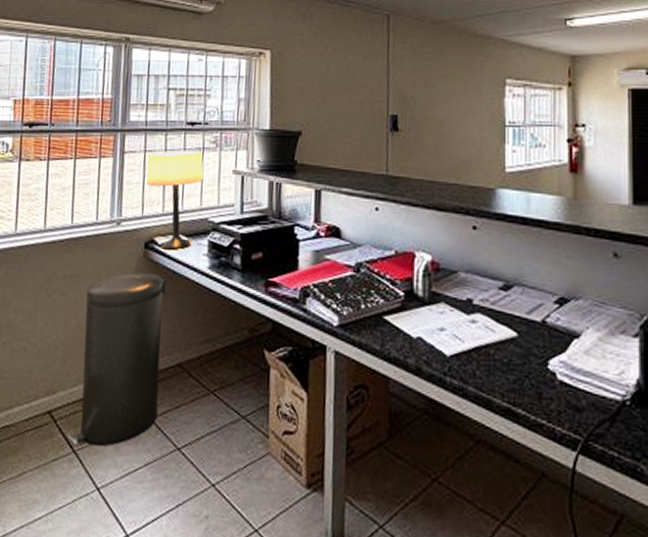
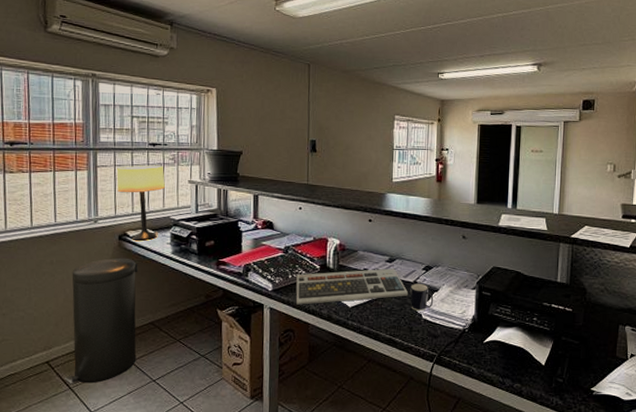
computer keyboard: none [370,299,535,350] -> present [296,268,409,305]
mug: none [537,323,573,369] -> present [410,283,434,312]

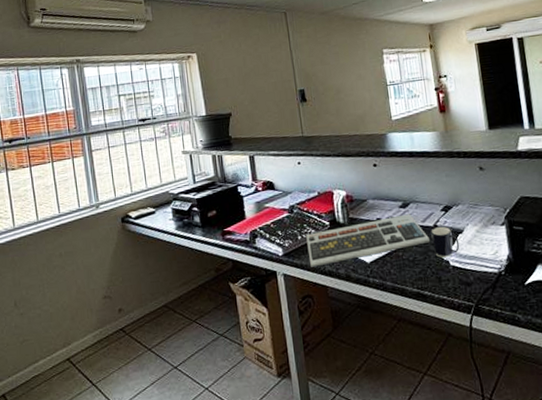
pedal bin: present [64,257,139,384] -> none [81,240,155,381]
table lamp: present [116,165,165,242] -> none [111,140,161,222]

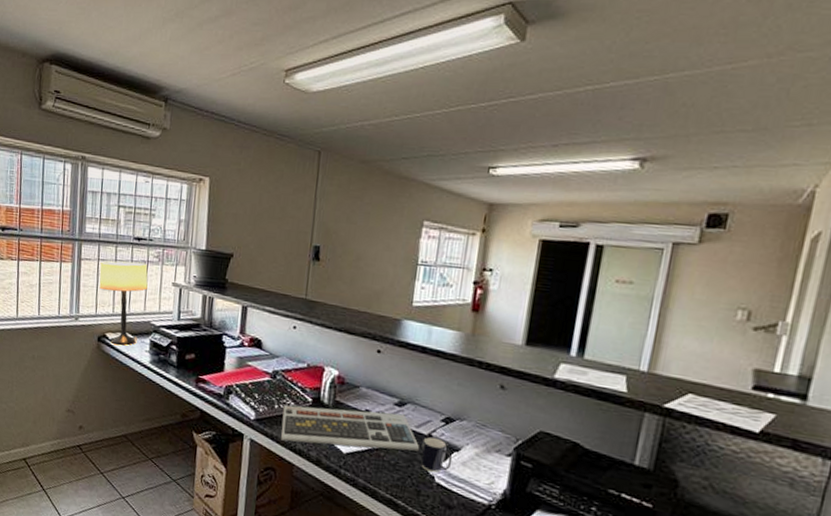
table lamp: none [111,140,161,222] -> present [99,261,148,346]

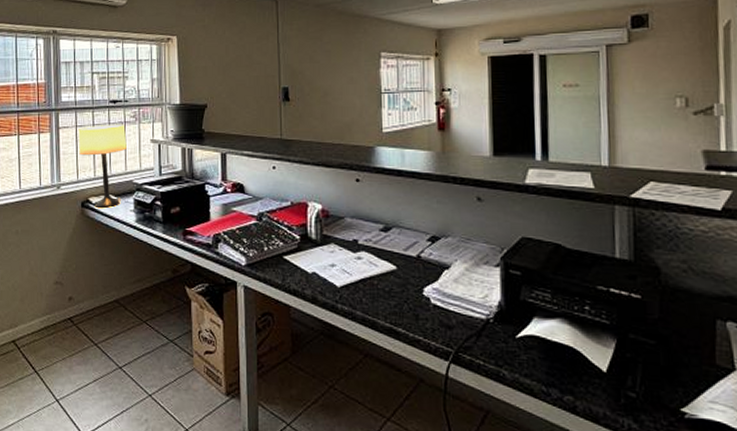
computer keyboard: present [281,405,420,452] -> none [273,239,411,283]
mug: present [421,436,453,474] -> none [413,258,445,295]

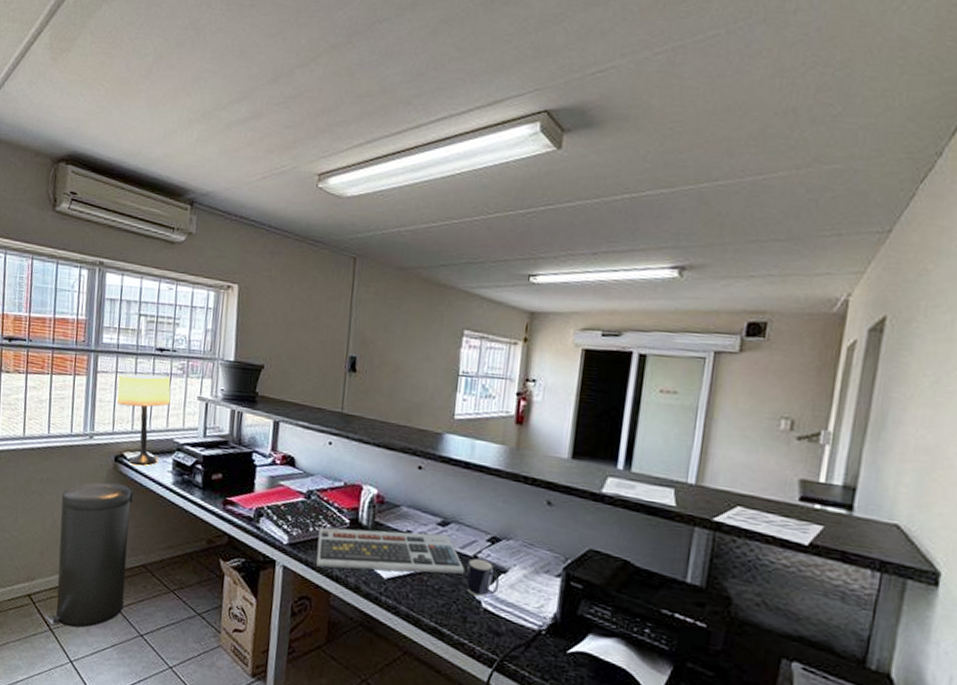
pedal bin: none [29,226,102,368] -> present [44,482,134,628]
computer keyboard: none [273,239,411,283] -> present [316,527,465,575]
mug: none [413,258,445,295] -> present [466,558,500,598]

